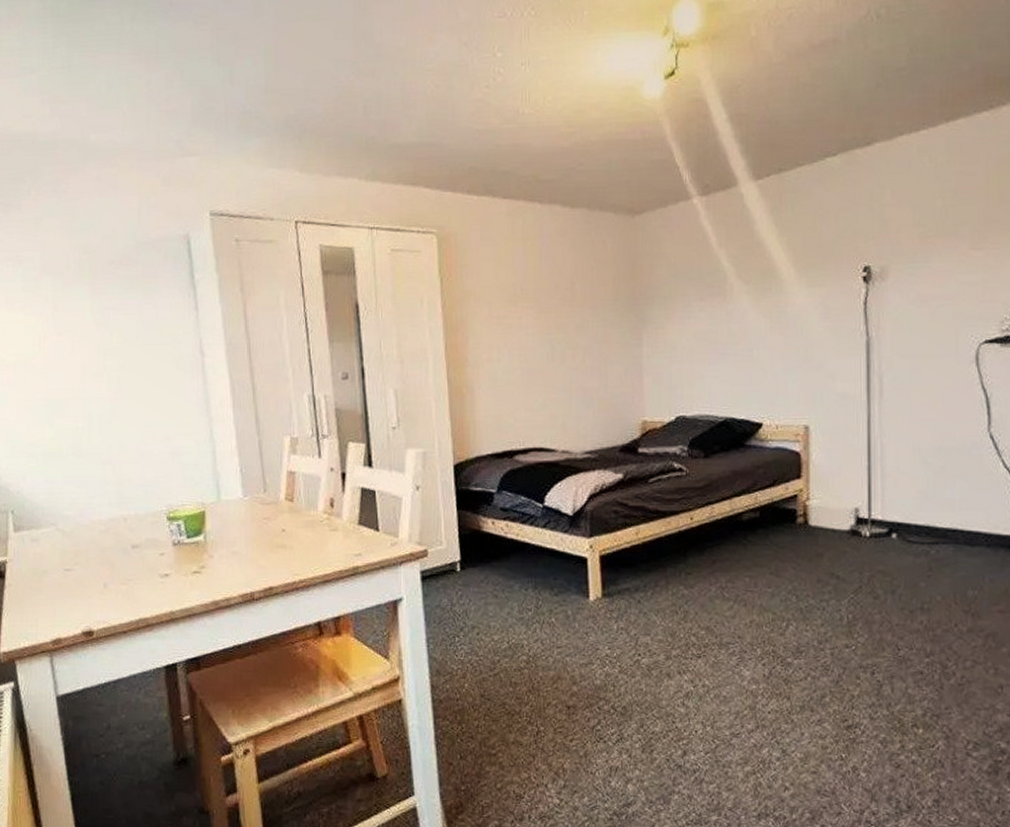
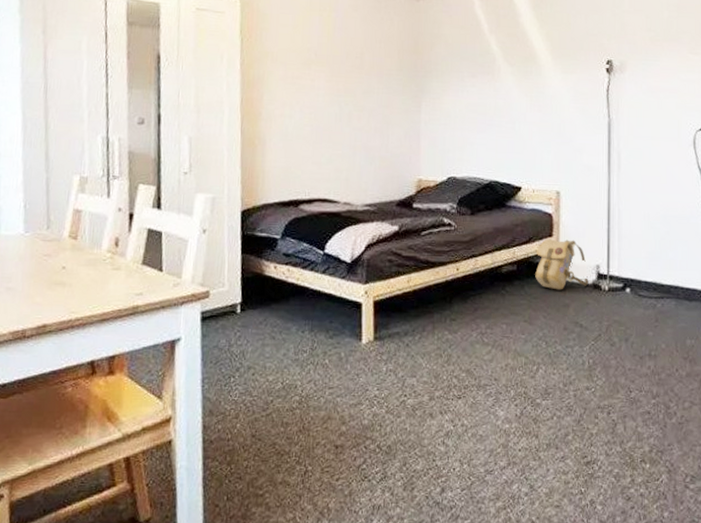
backpack: none [781,480,846,538] -> present [535,239,589,290]

